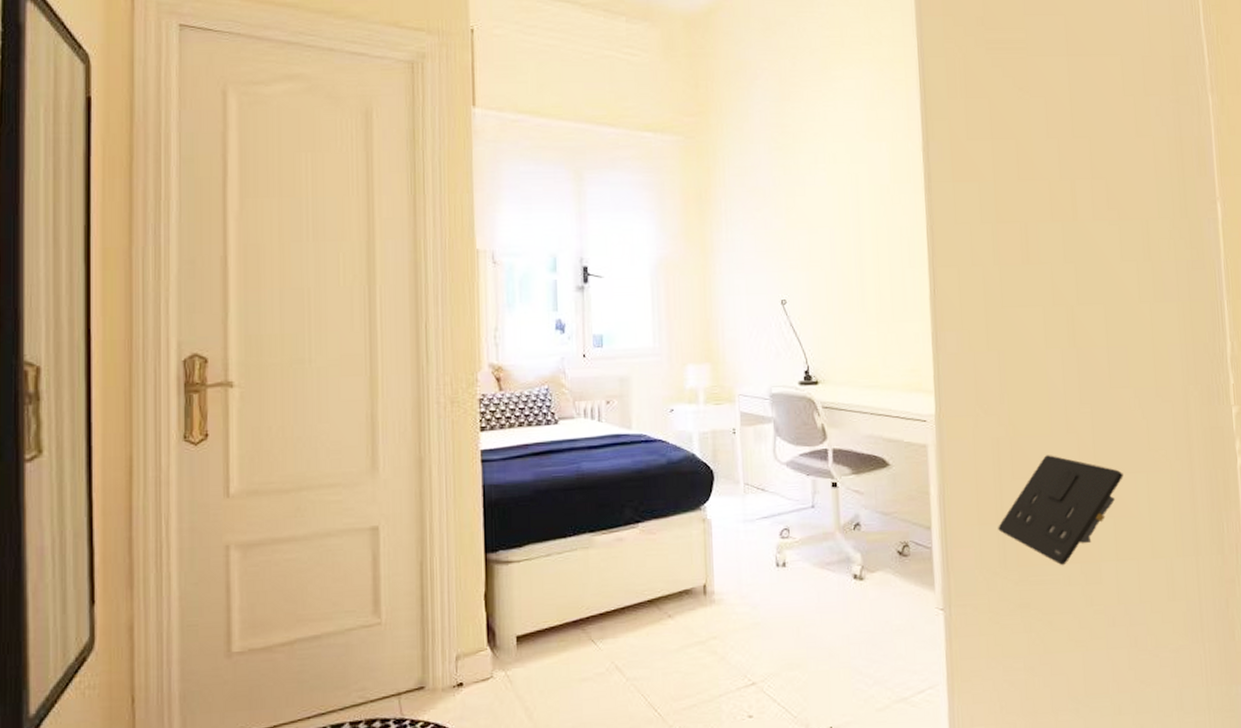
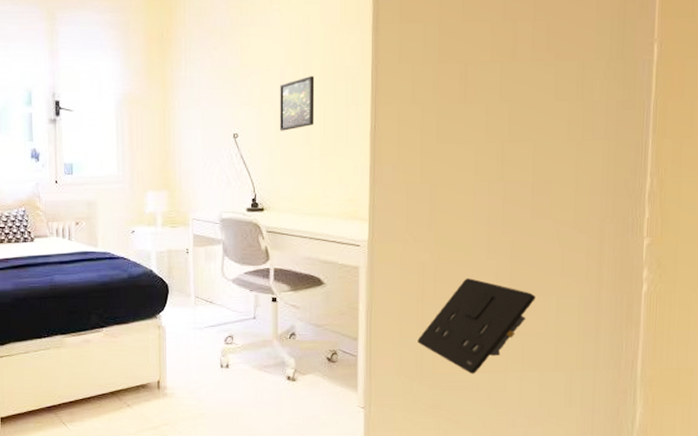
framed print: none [830,238,869,297] -> present [279,76,315,131]

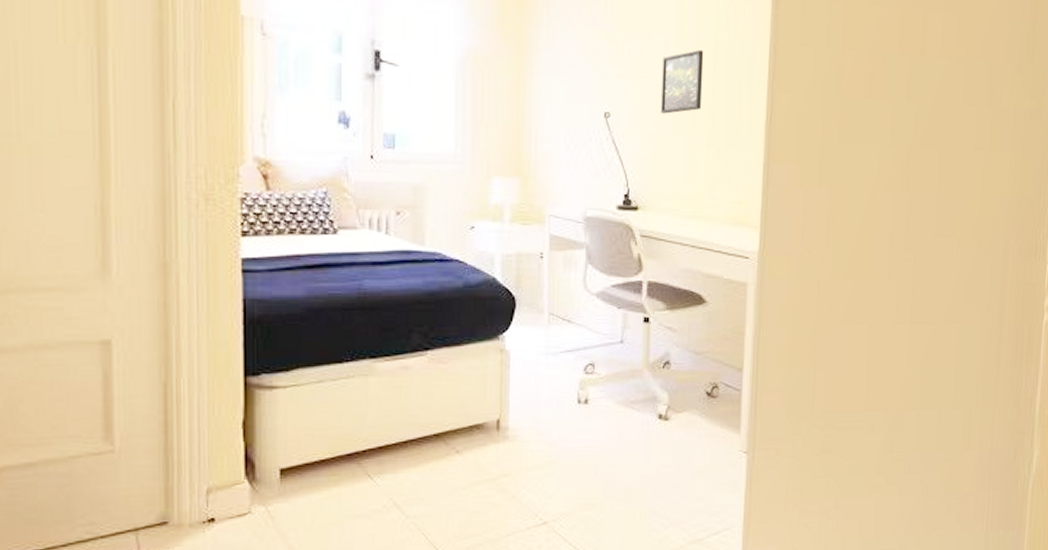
electrical outlet: present [417,278,535,375] -> none [809,301,937,413]

